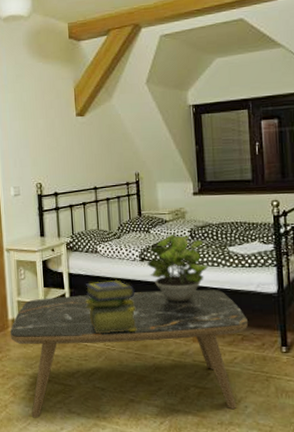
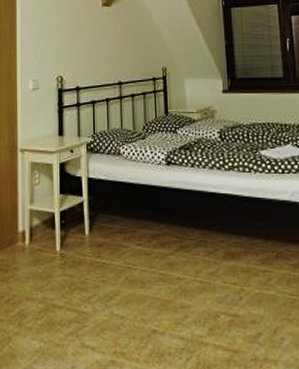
coffee table: present [10,289,248,418] -> none [19,198,283,354]
stack of books: present [85,279,137,334] -> none [105,186,162,249]
potted plant: present [146,233,208,301] -> none [173,135,238,212]

